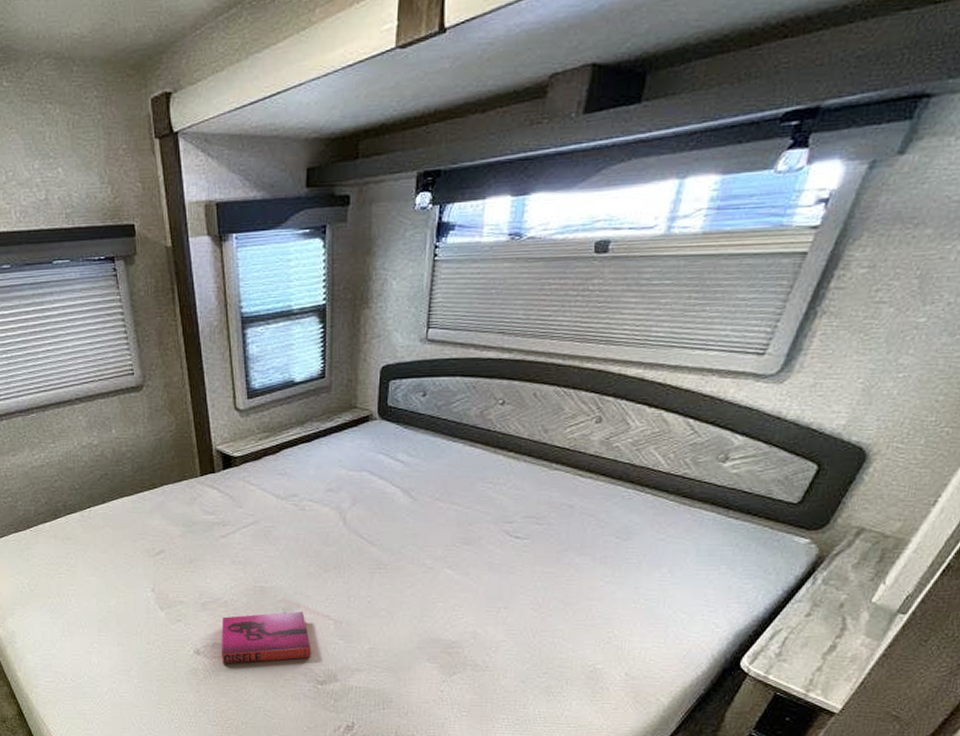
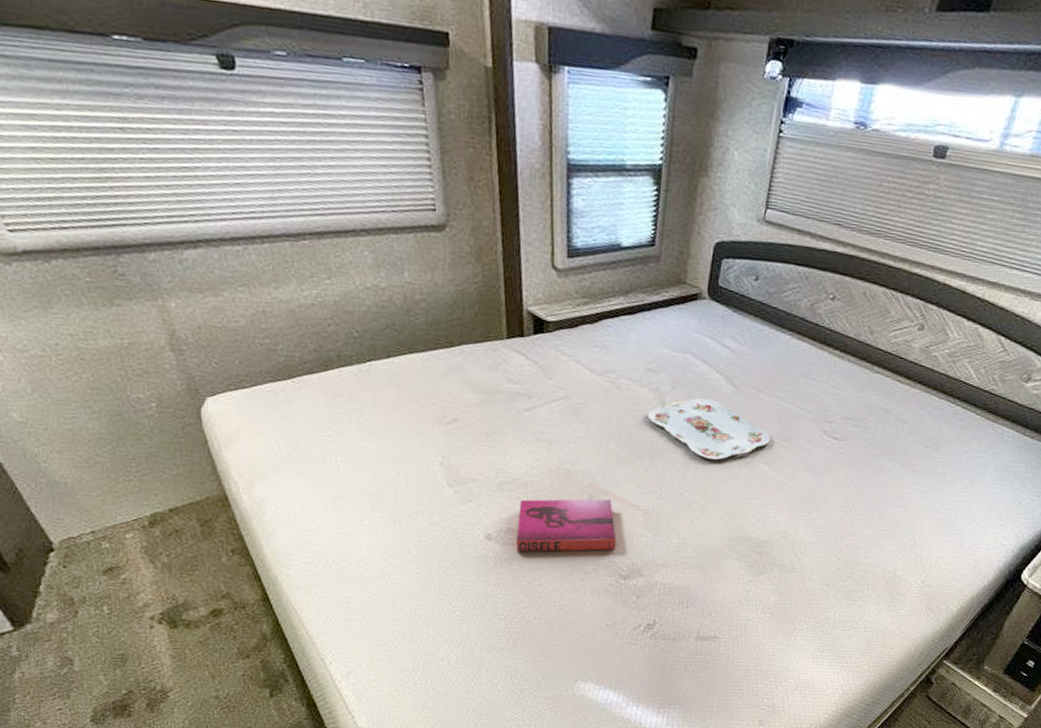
serving tray: none [331,512,452,569] -> present [647,398,771,461]

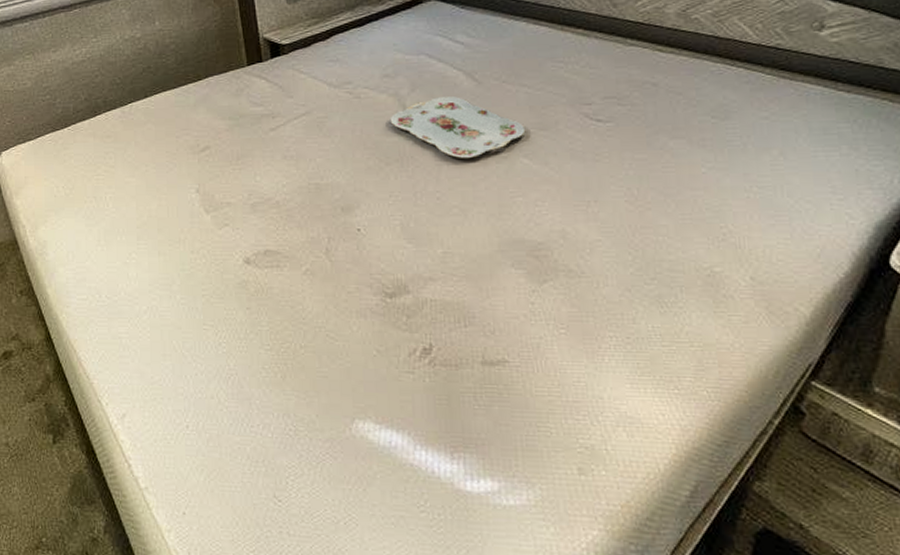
hardback book: present [516,498,617,553] -> none [274,211,377,275]

